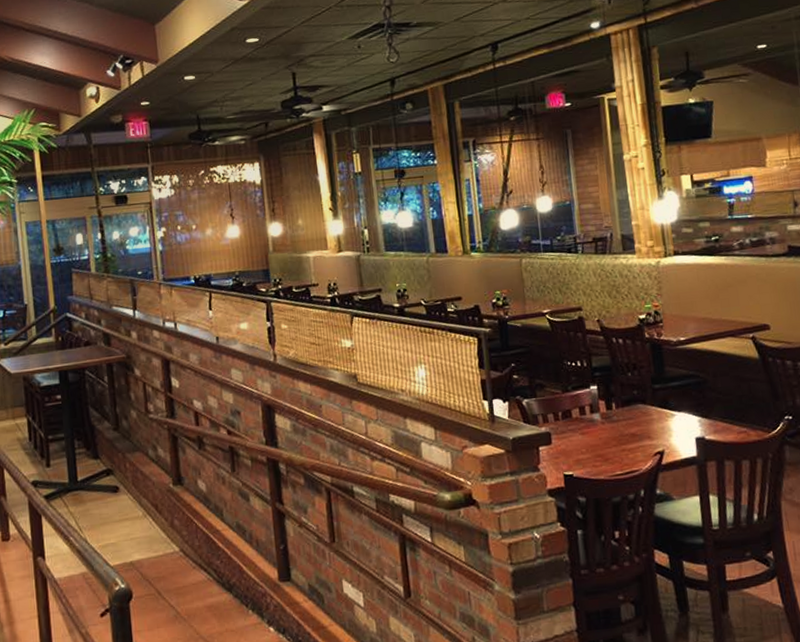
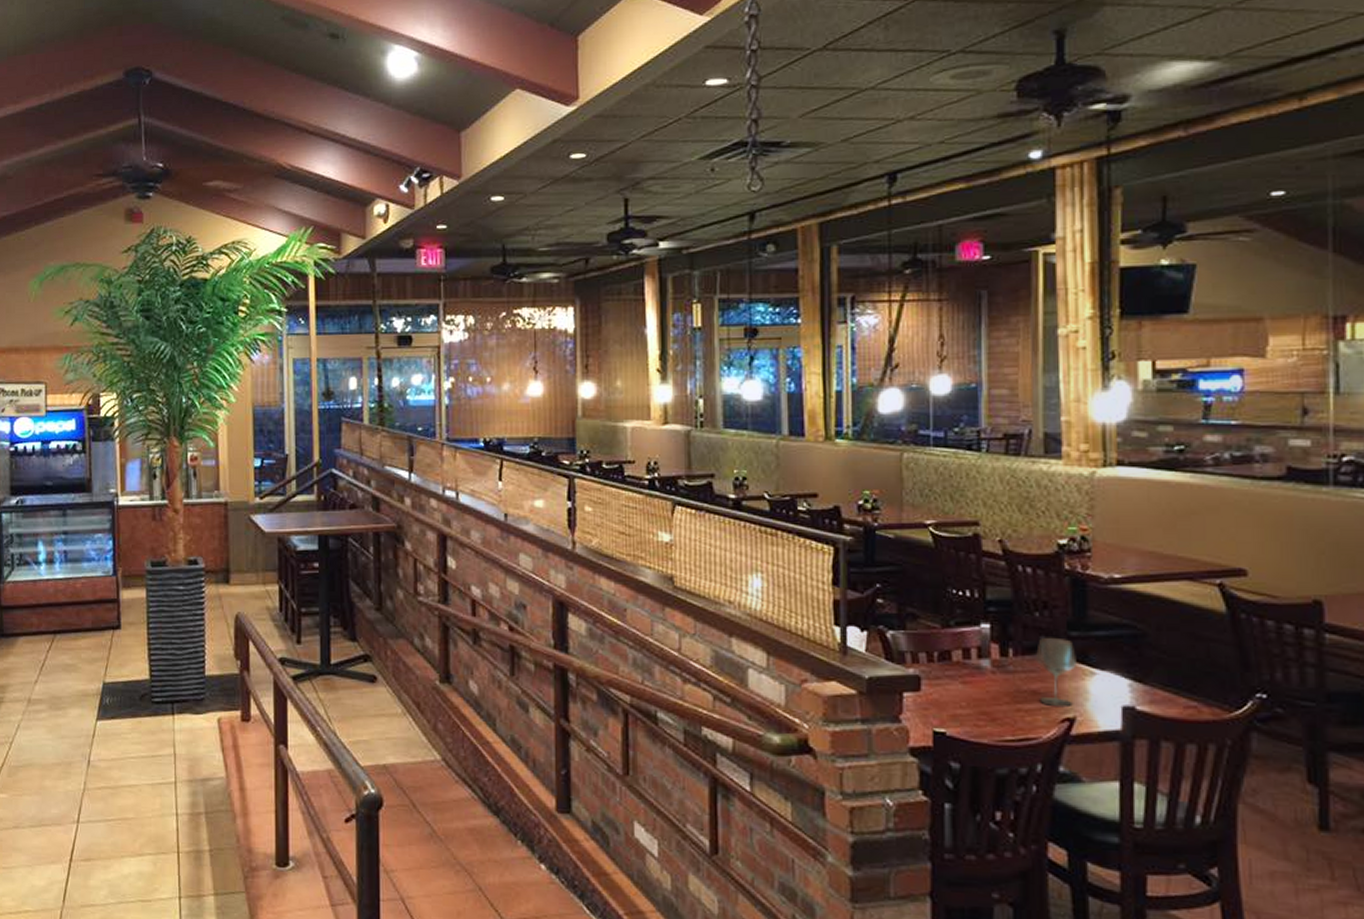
wine glass: none [631,390,661,444] -> present [1035,637,1077,708]

